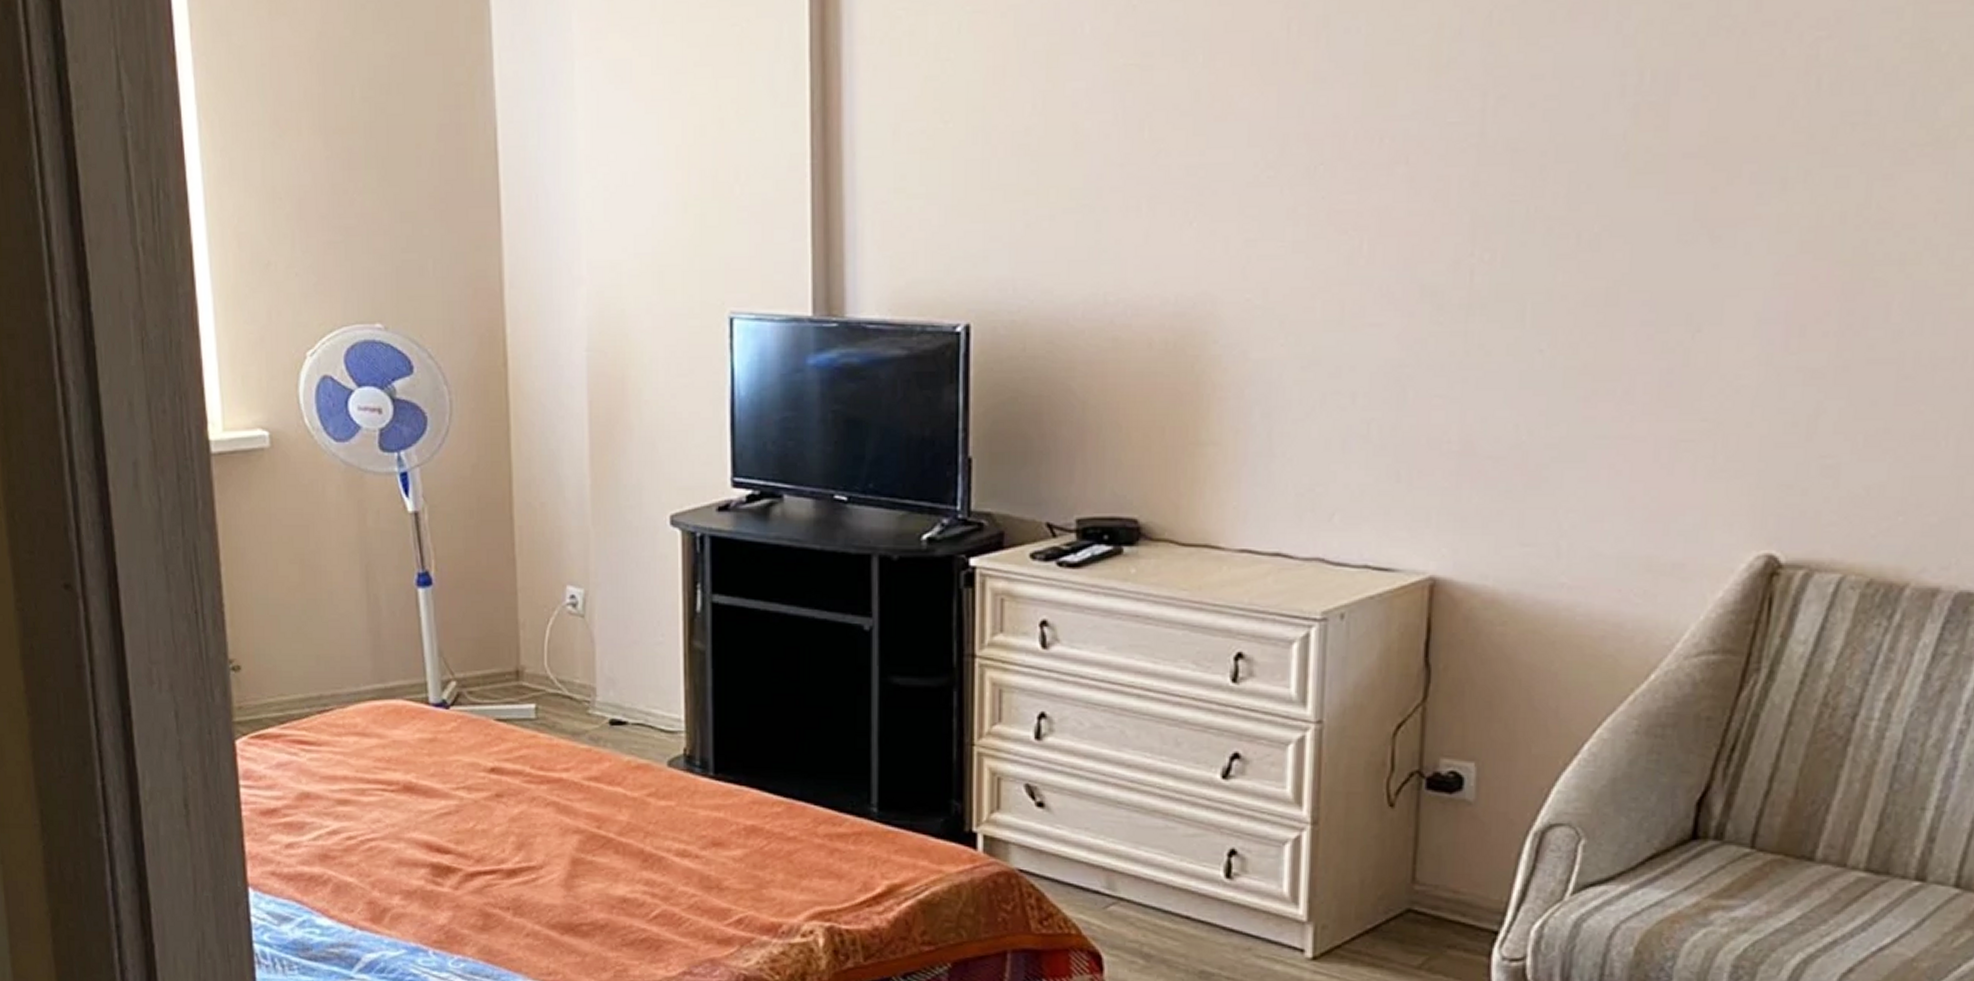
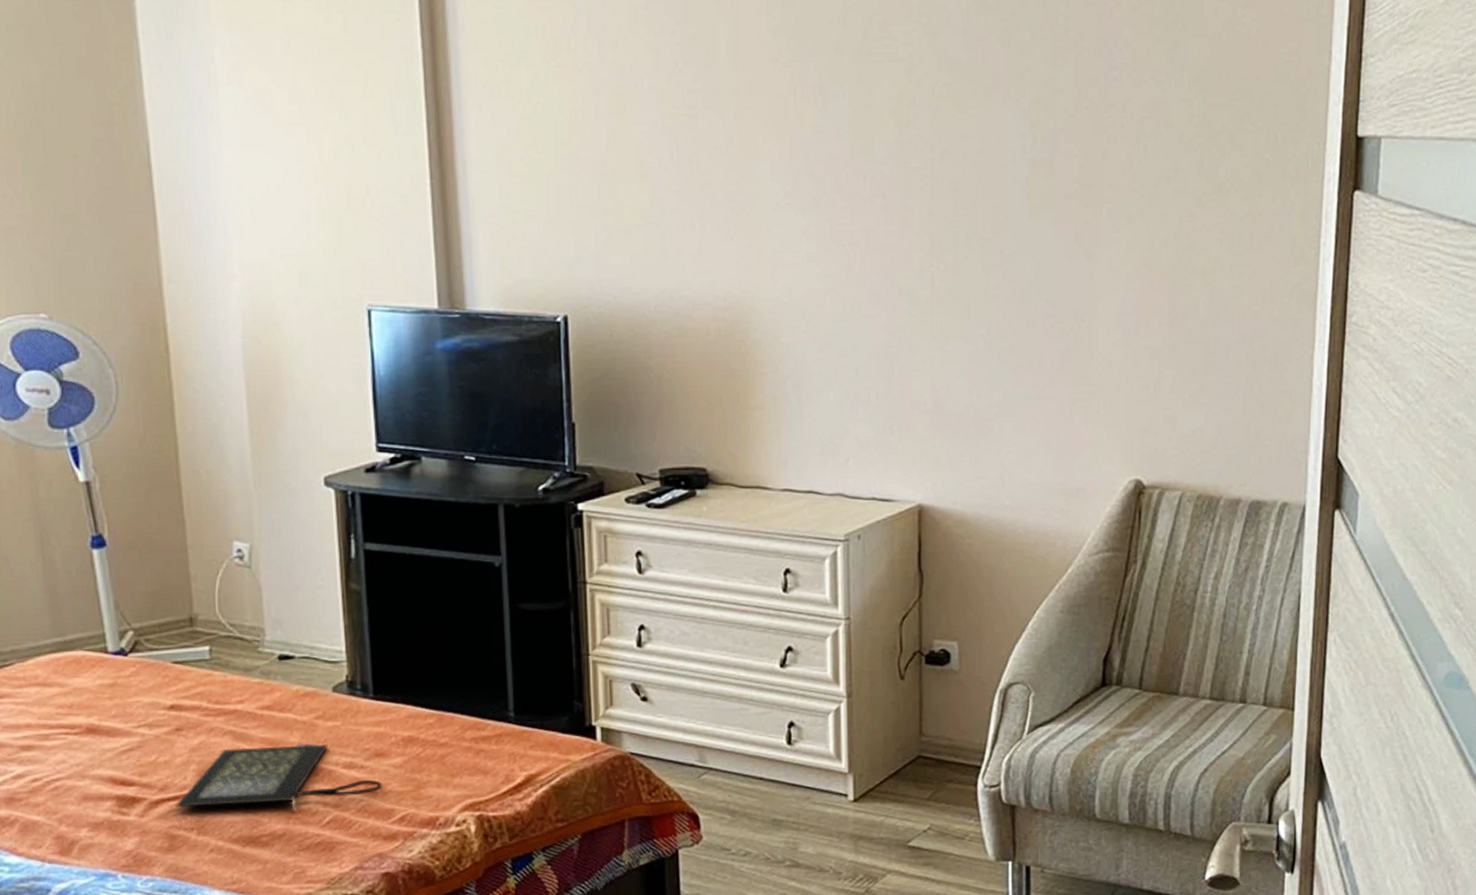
clutch bag: none [491,821,719,901] -> present [175,743,383,812]

